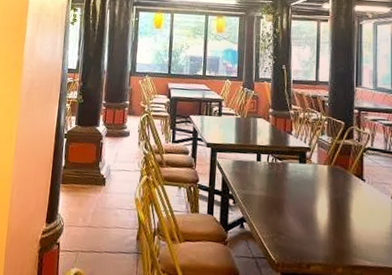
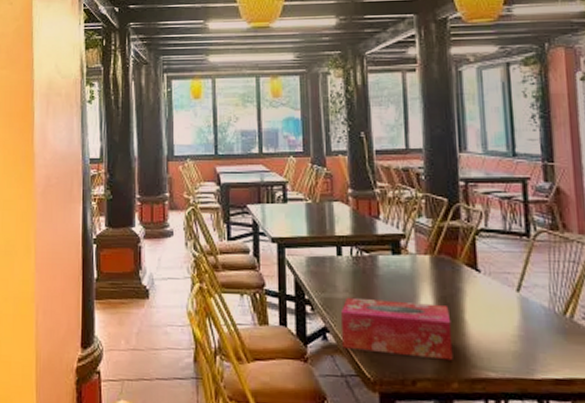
tissue box: none [255,194,340,250] -> present [341,297,453,361]

